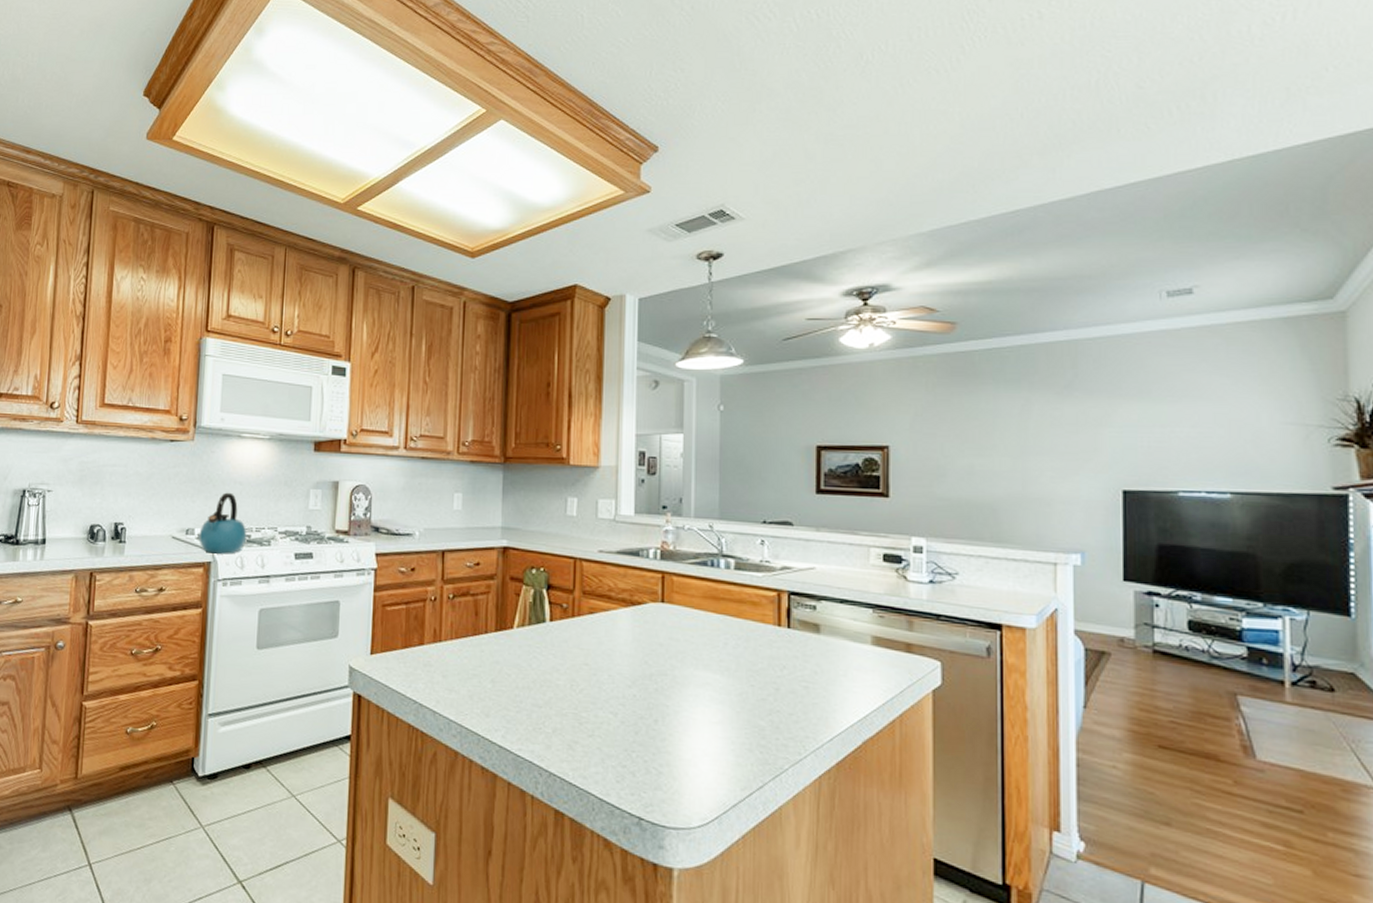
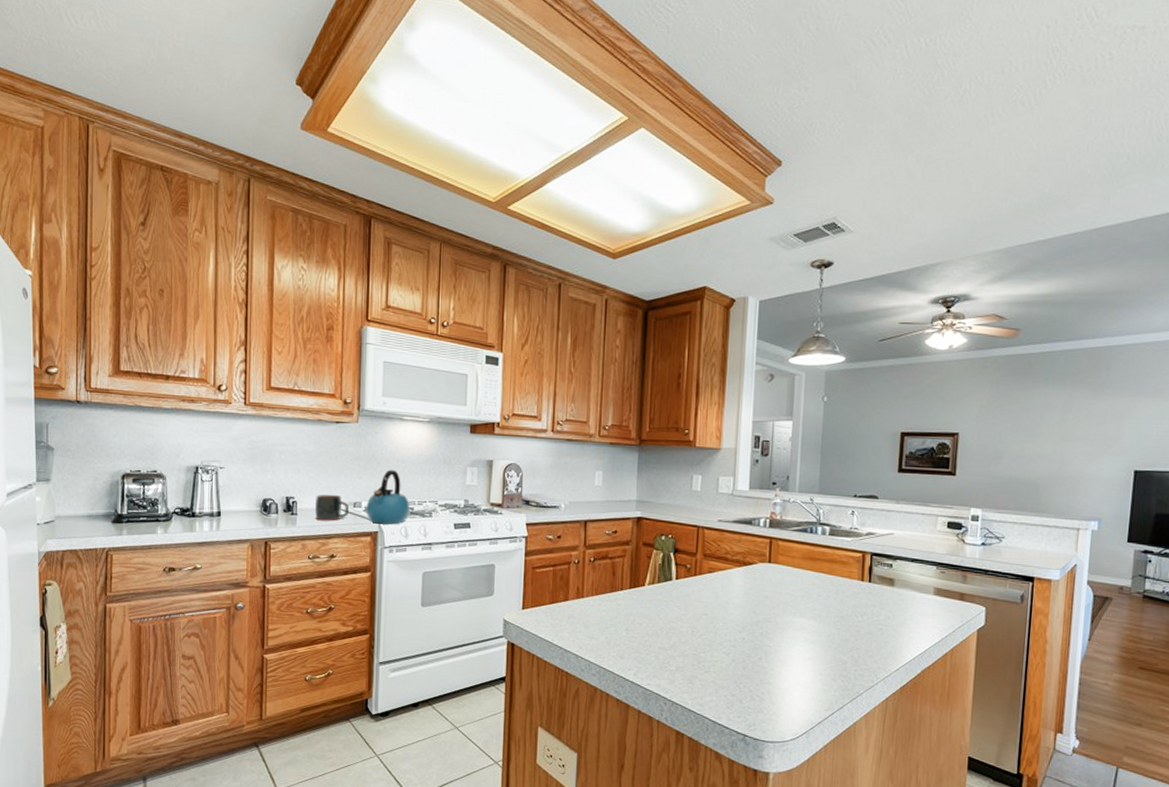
mug: none [144,520,181,550] -> present [314,494,349,522]

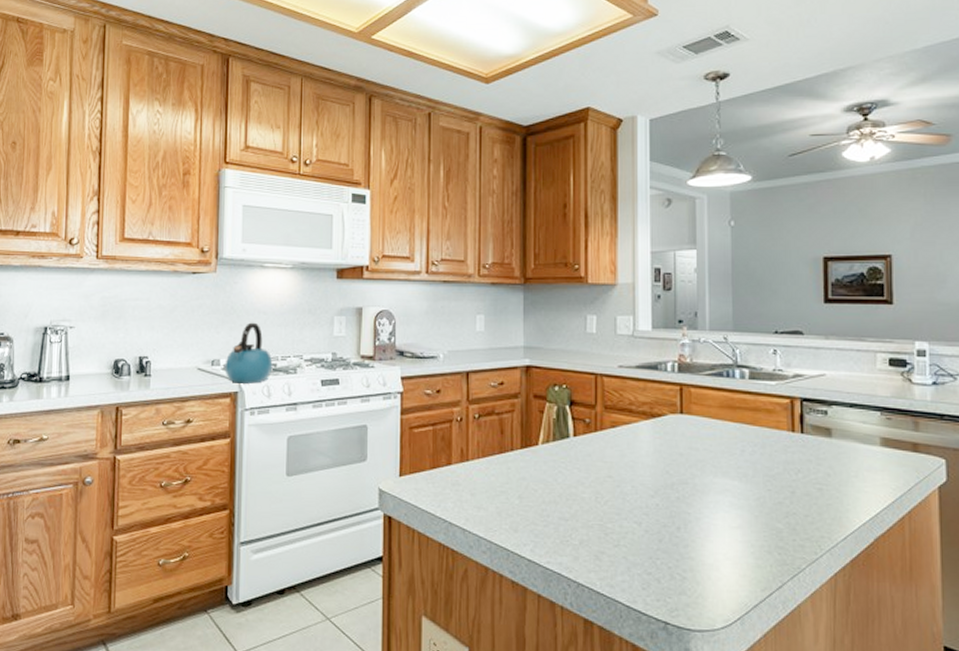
mug: present [314,494,349,522] -> none [169,352,206,382]

